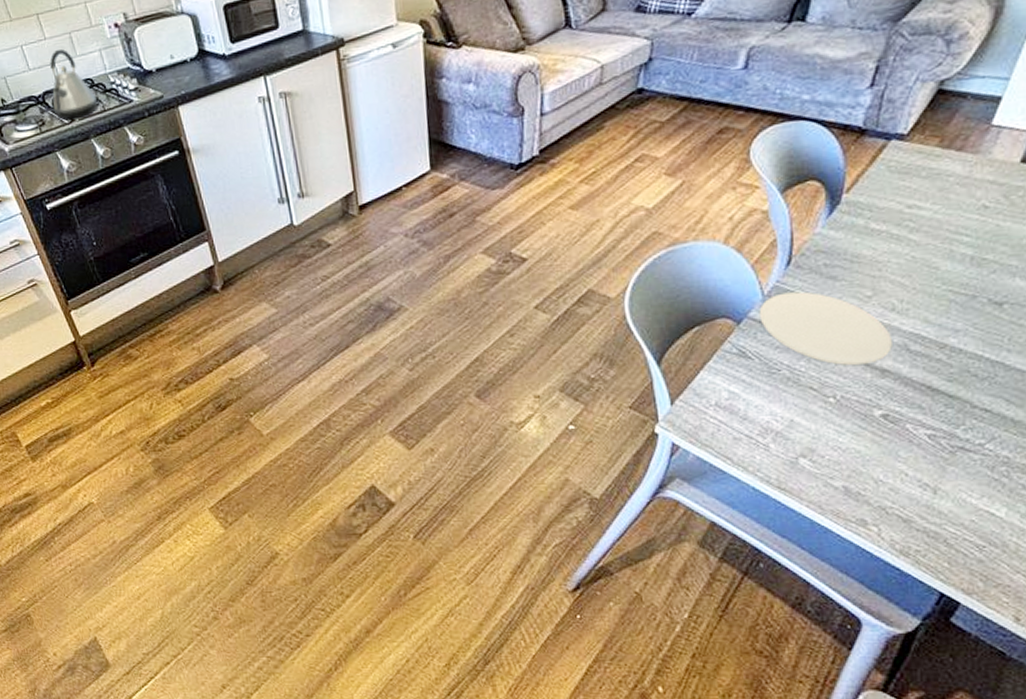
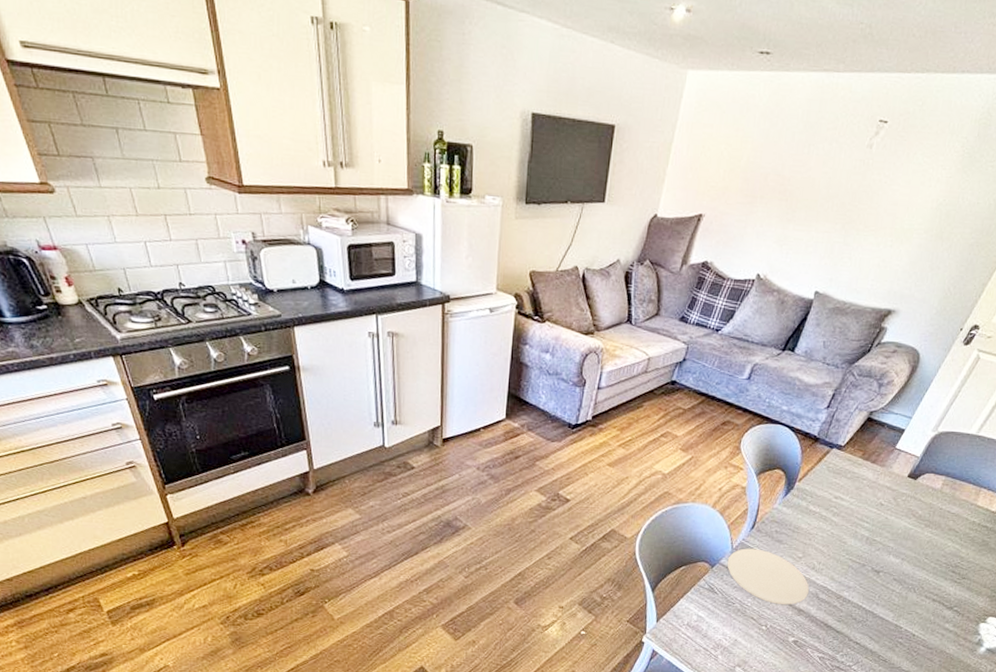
kettle: present [50,48,98,121] -> none [171,252,217,321]

